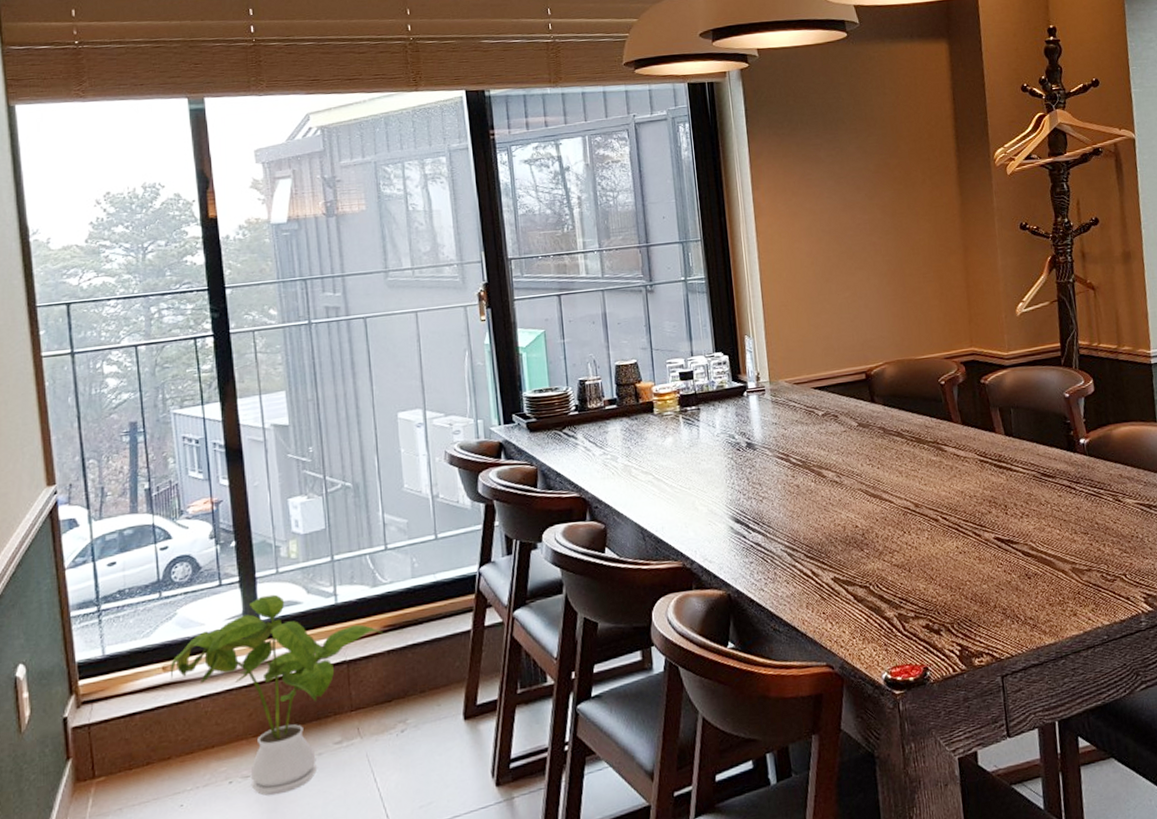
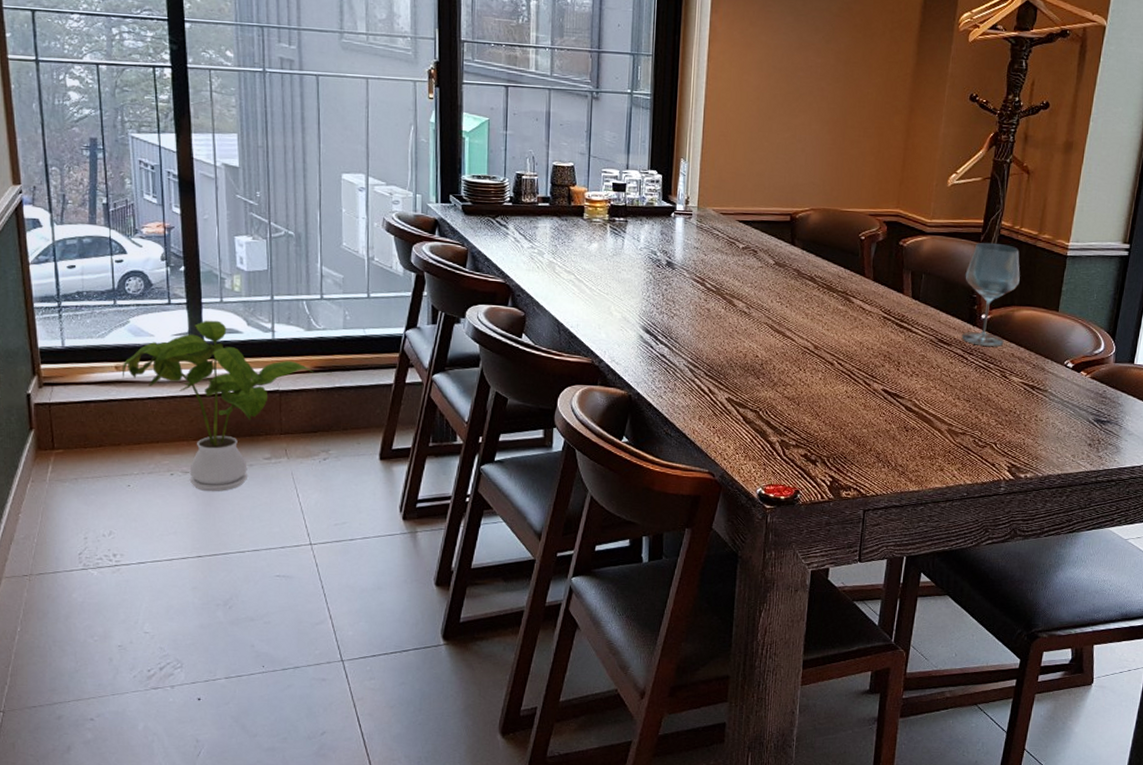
wine glass: none [1053,363,1111,473] -> present [961,242,1020,346]

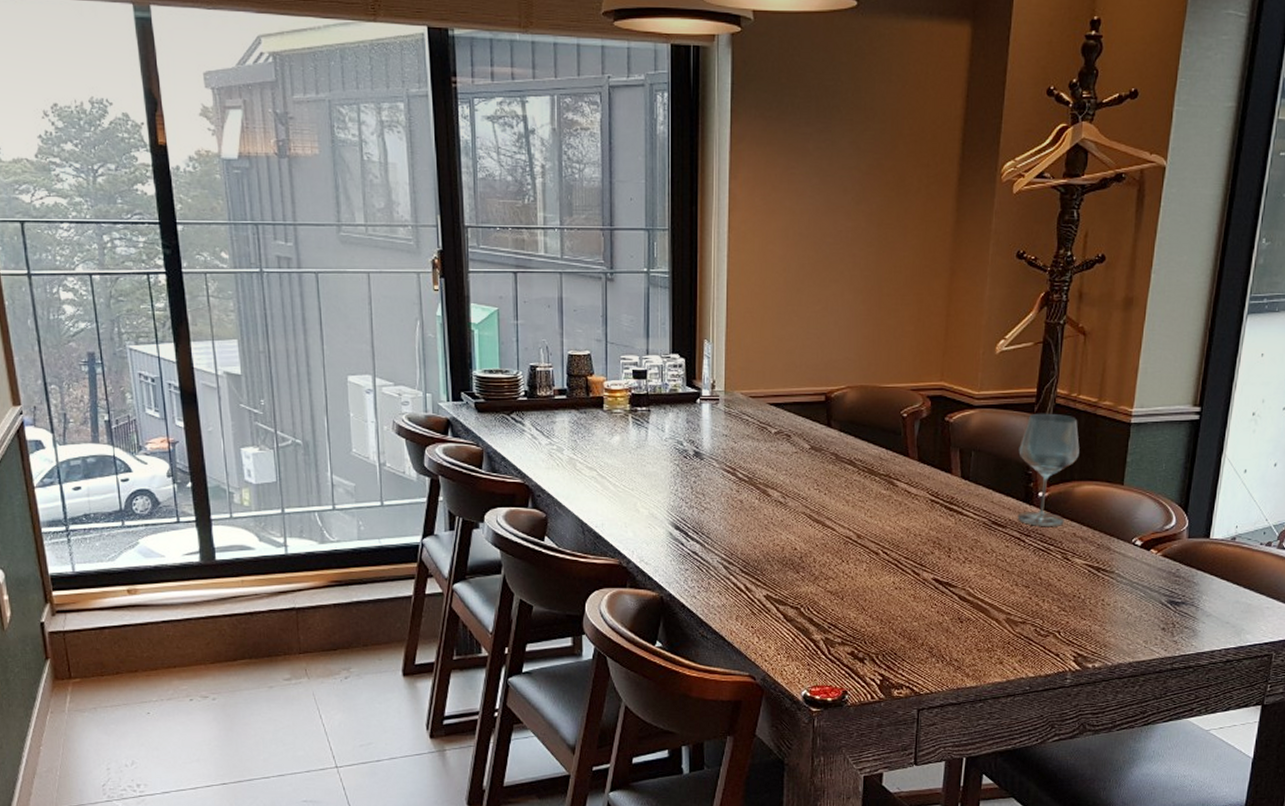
house plant: present [122,320,313,492] -> none [134,537,329,717]

